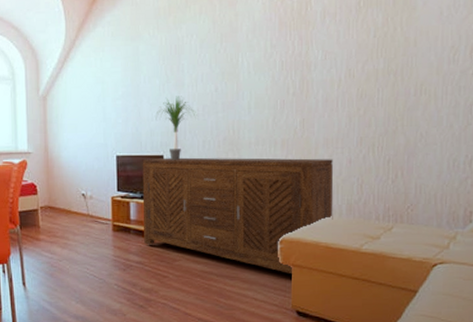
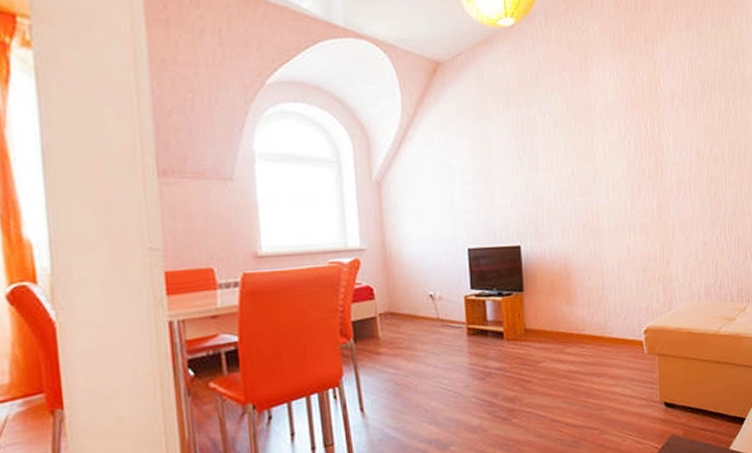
sideboard: present [142,157,334,275] -> none [497,242,693,365]
potted plant: present [155,96,196,160] -> none [510,180,553,251]

